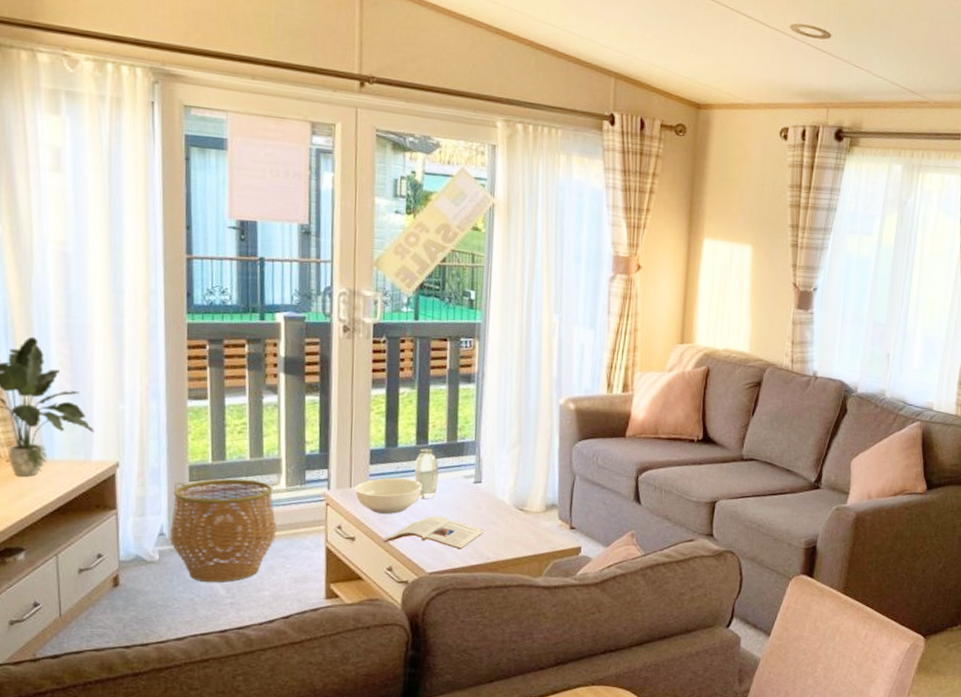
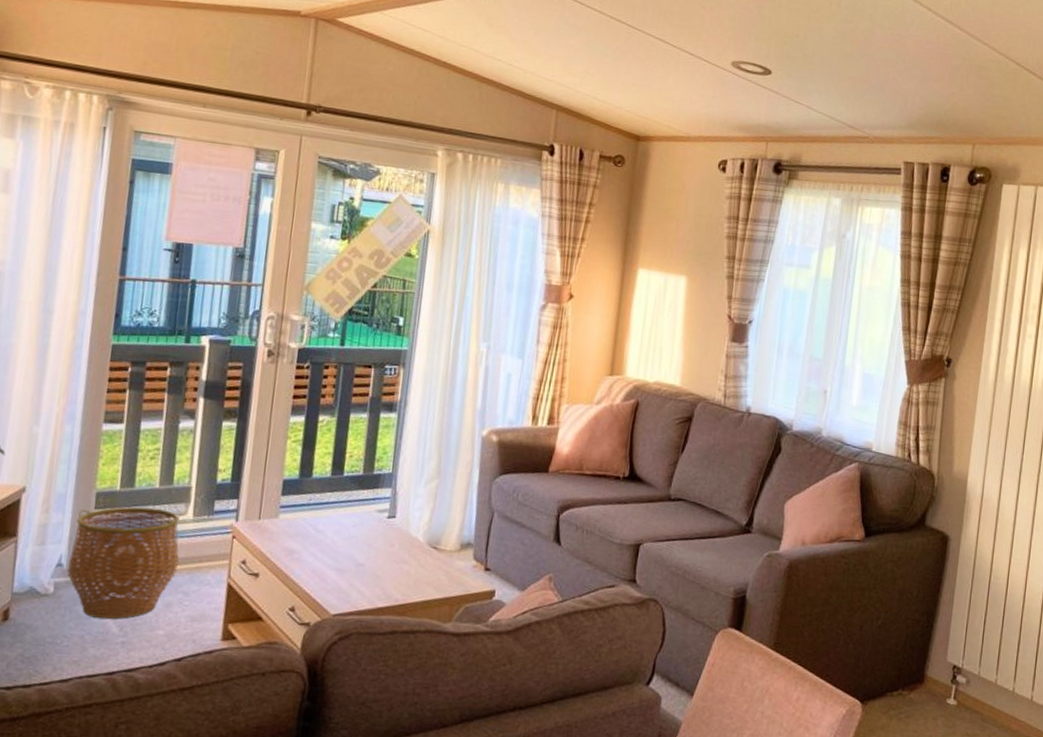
bowl: present [354,478,422,514] -> none [263,510,334,549]
magazine: present [384,516,485,550] -> none [288,552,396,590]
vase: present [415,448,439,499] -> none [326,479,353,534]

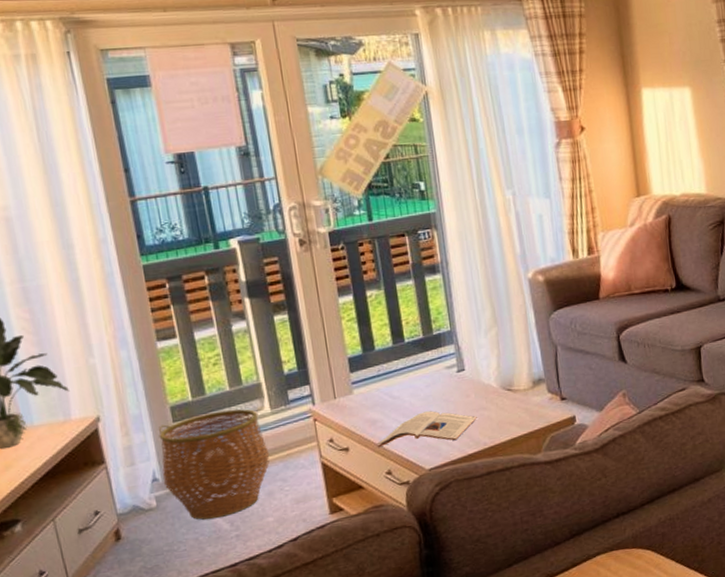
magazine: none [288,552,396,590] -> present [378,411,477,448]

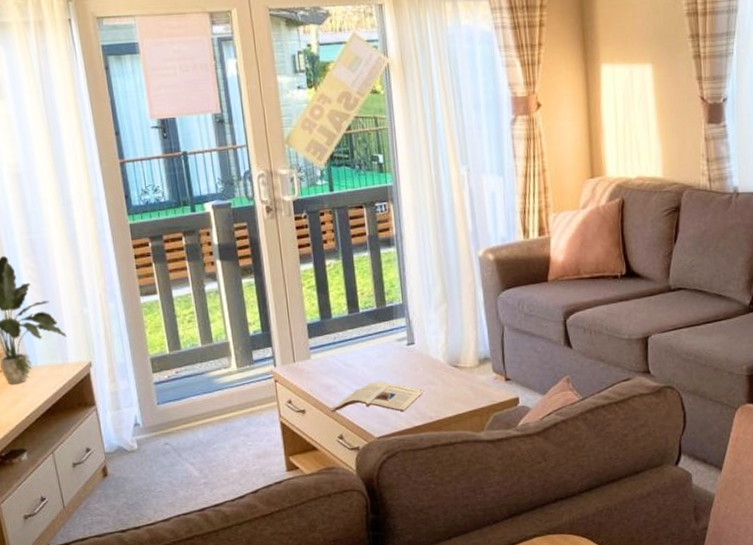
basket: present [158,409,270,520] -> none [140,365,235,465]

